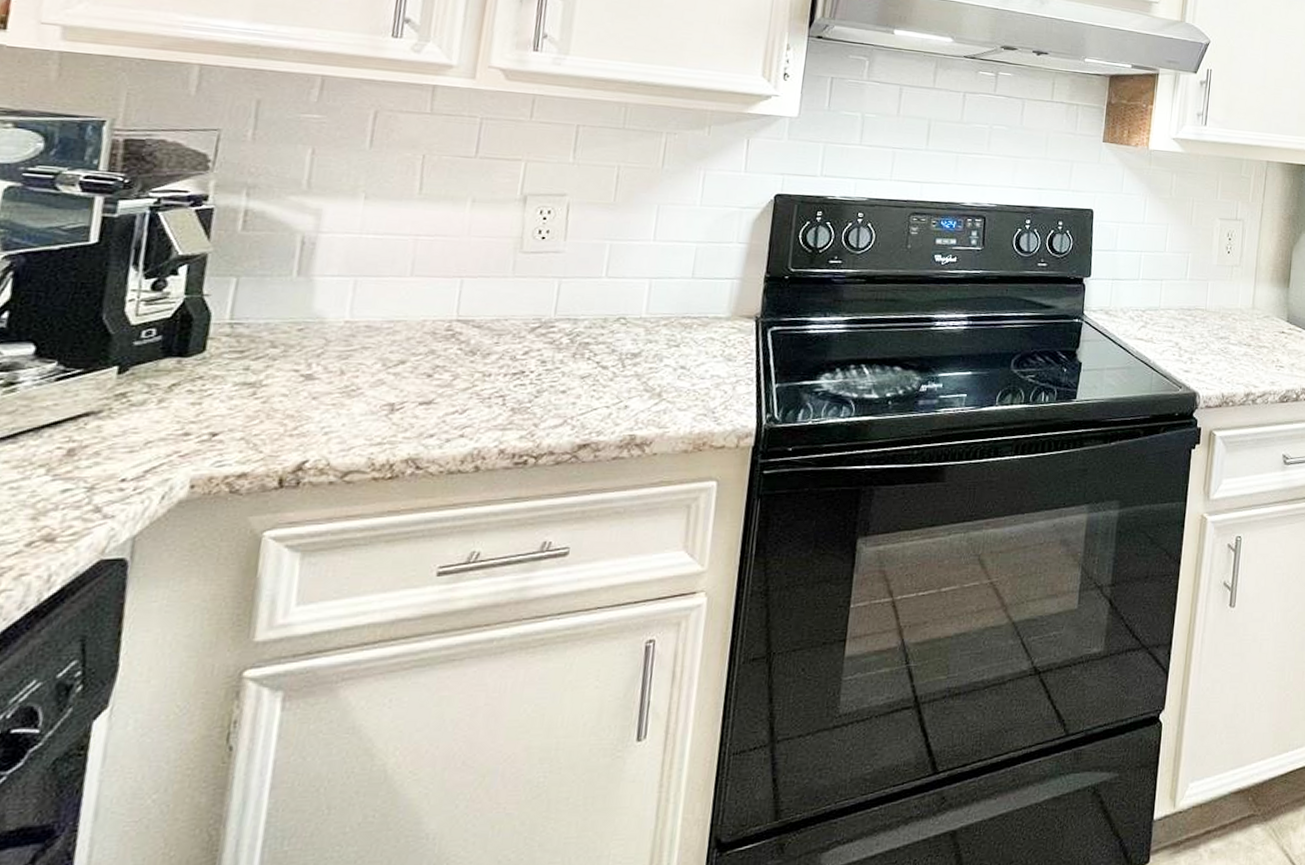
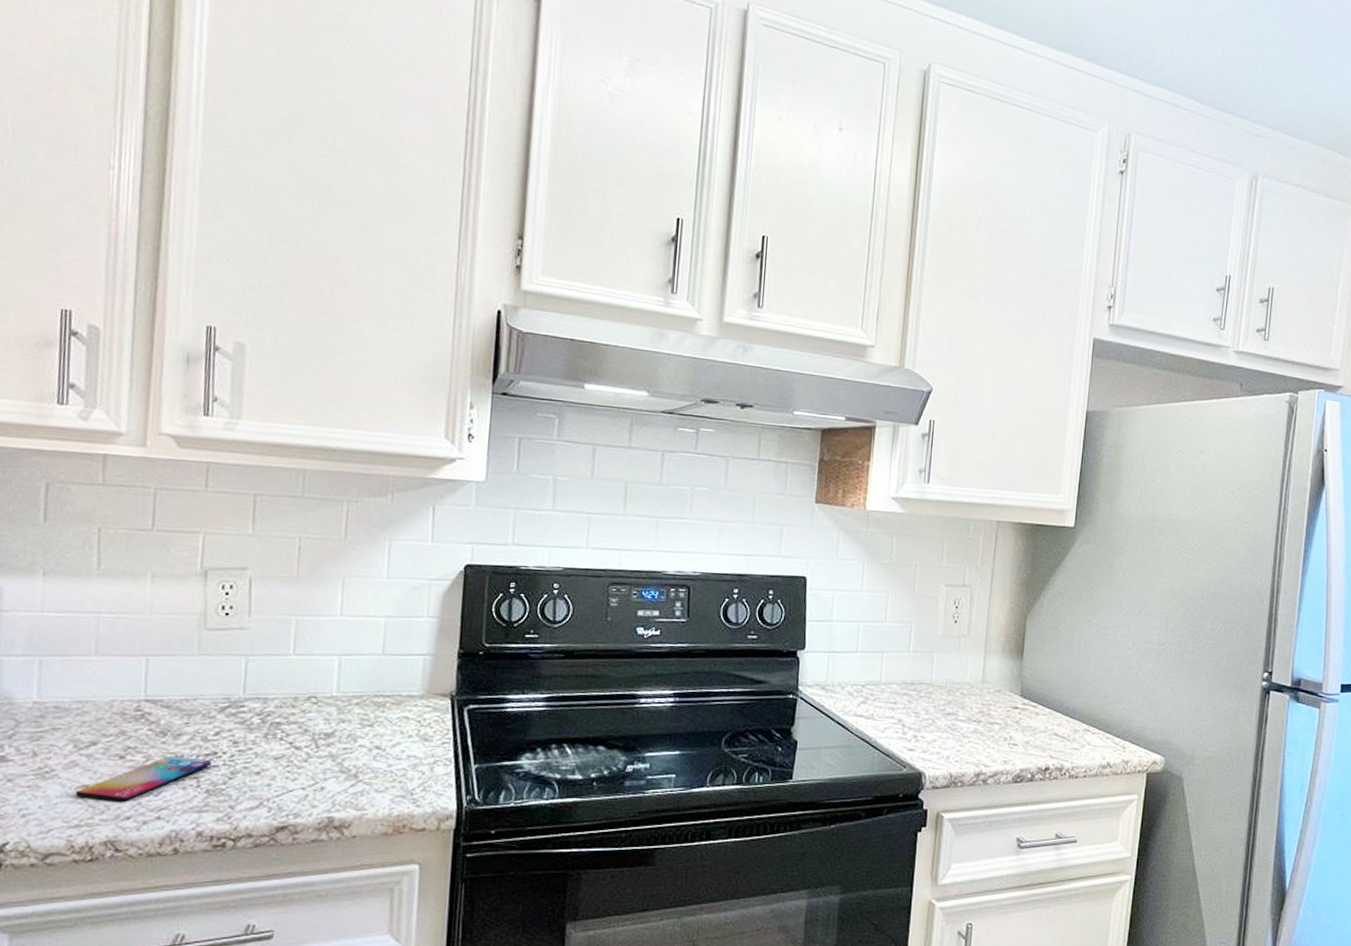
smartphone: none [380,374,519,419] -> present [75,755,212,802]

